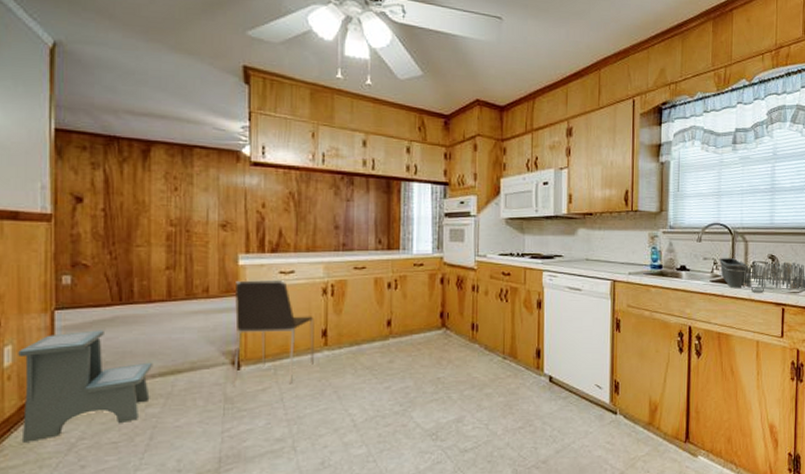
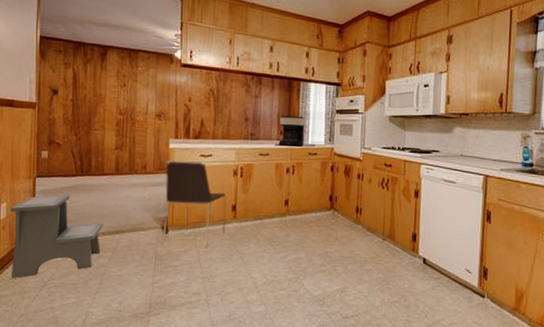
coffee maker: none [373,221,422,258] -> present [275,115,316,148]

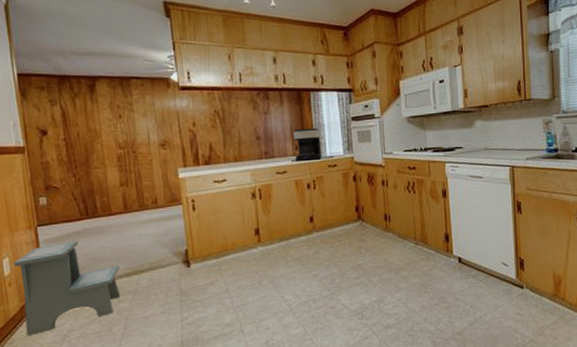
dining chair: present [162,160,227,249] -> none [178,188,251,283]

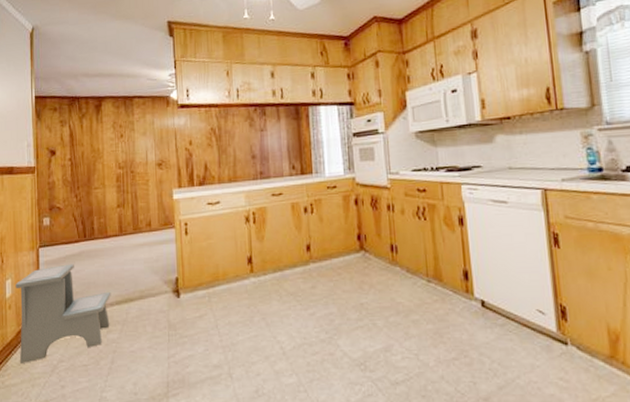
coffee maker: present [291,128,335,163] -> none [288,145,335,184]

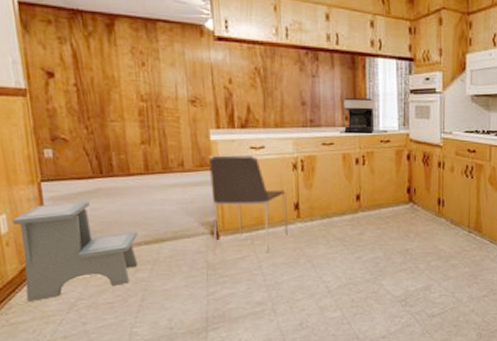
dining chair: none [171,211,242,315] -> present [208,155,288,256]
coffee maker: none [288,145,335,184] -> present [340,97,389,135]

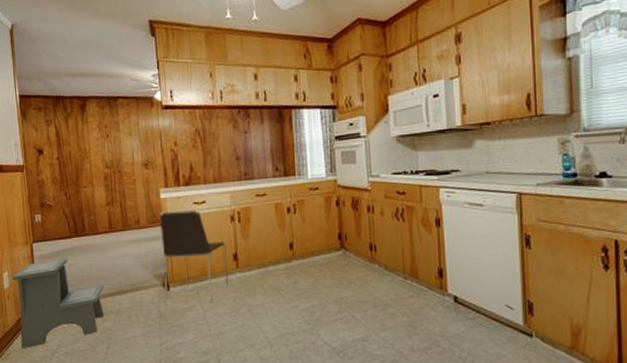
coffee maker: present [340,97,389,135] -> none [271,148,317,185]

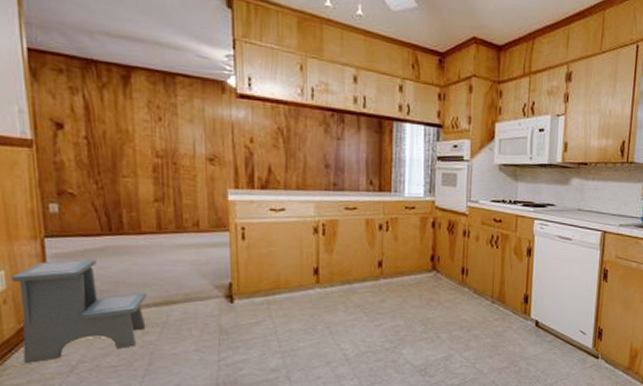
dining chair: present [159,210,229,306] -> none [225,216,306,320]

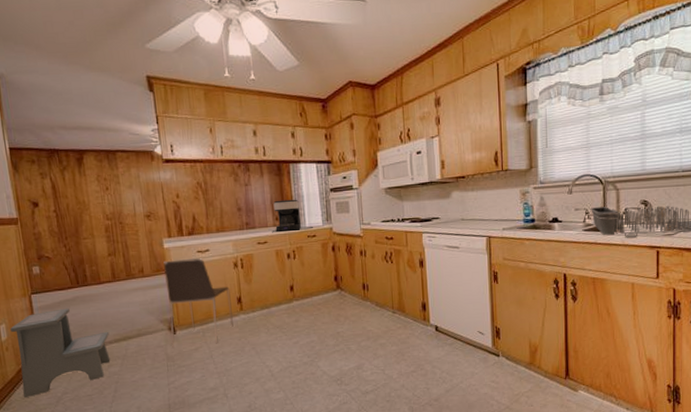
dining chair: none [225,216,306,320] -> present [164,258,234,349]
coffee maker: none [364,161,414,200] -> present [272,199,314,233]

